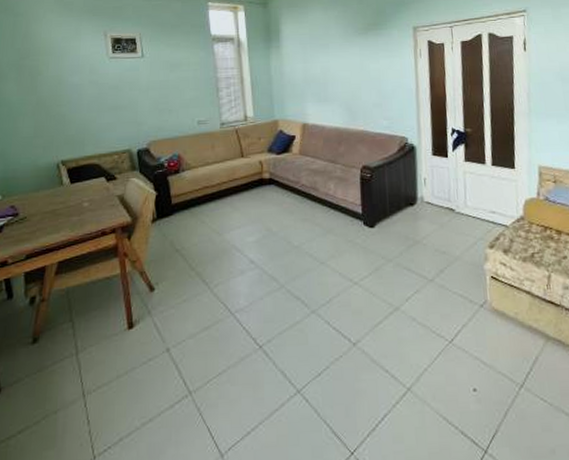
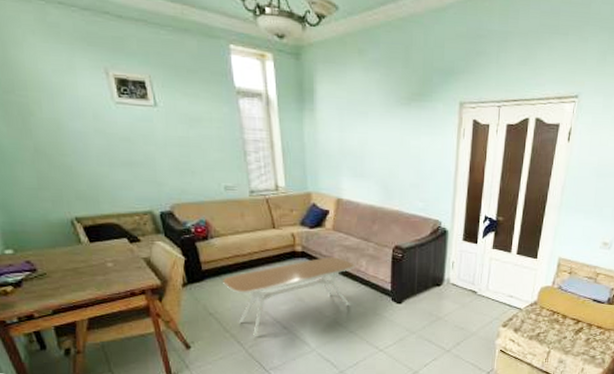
coffee table: none [191,182,324,273] -> present [223,257,355,336]

